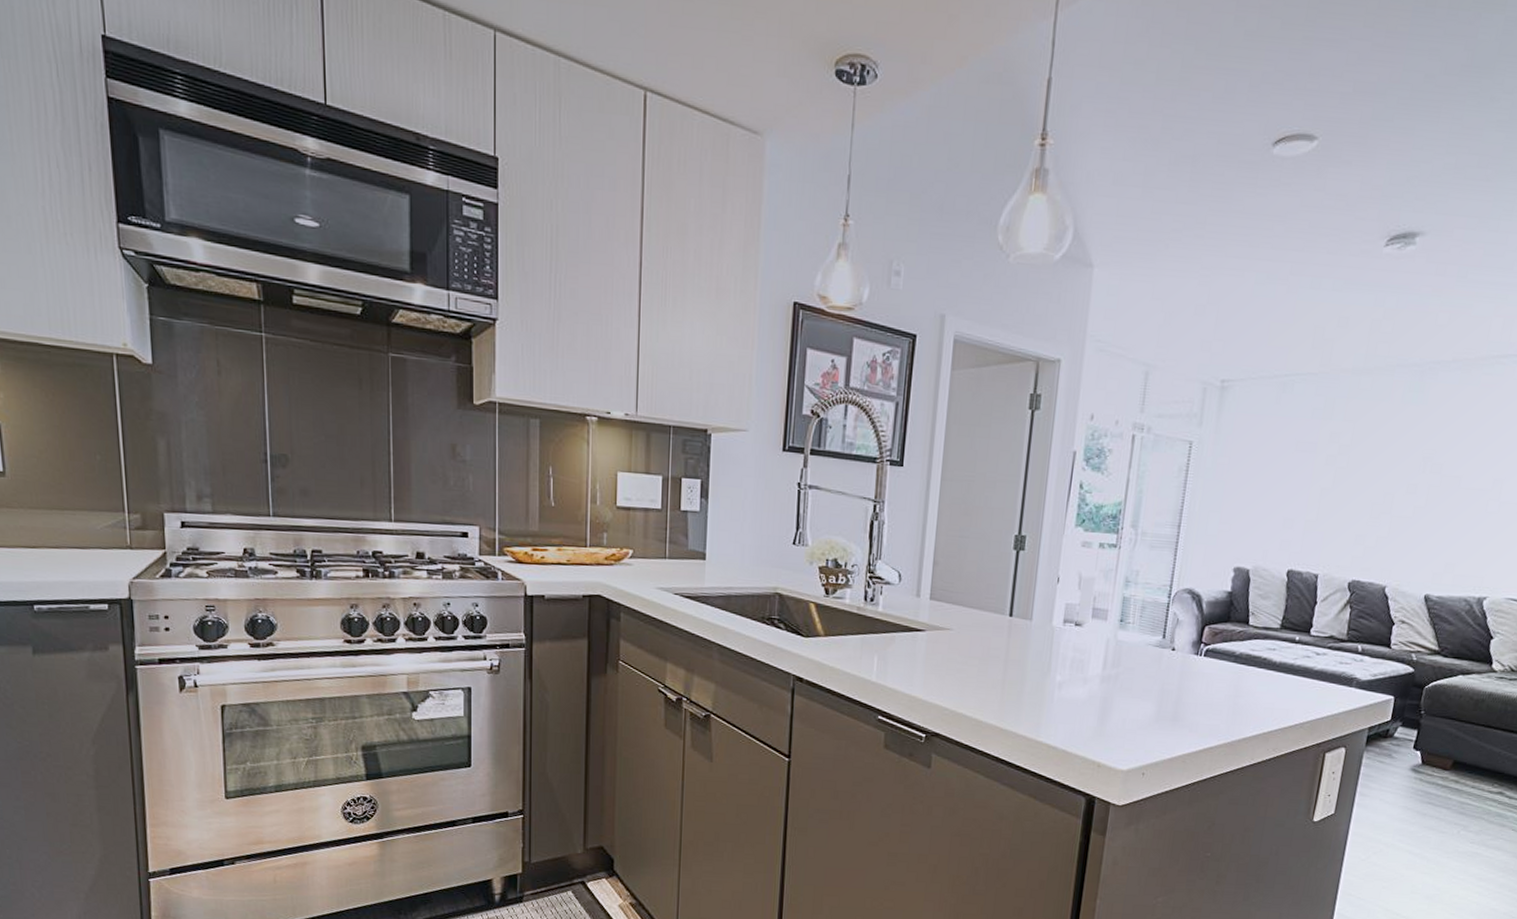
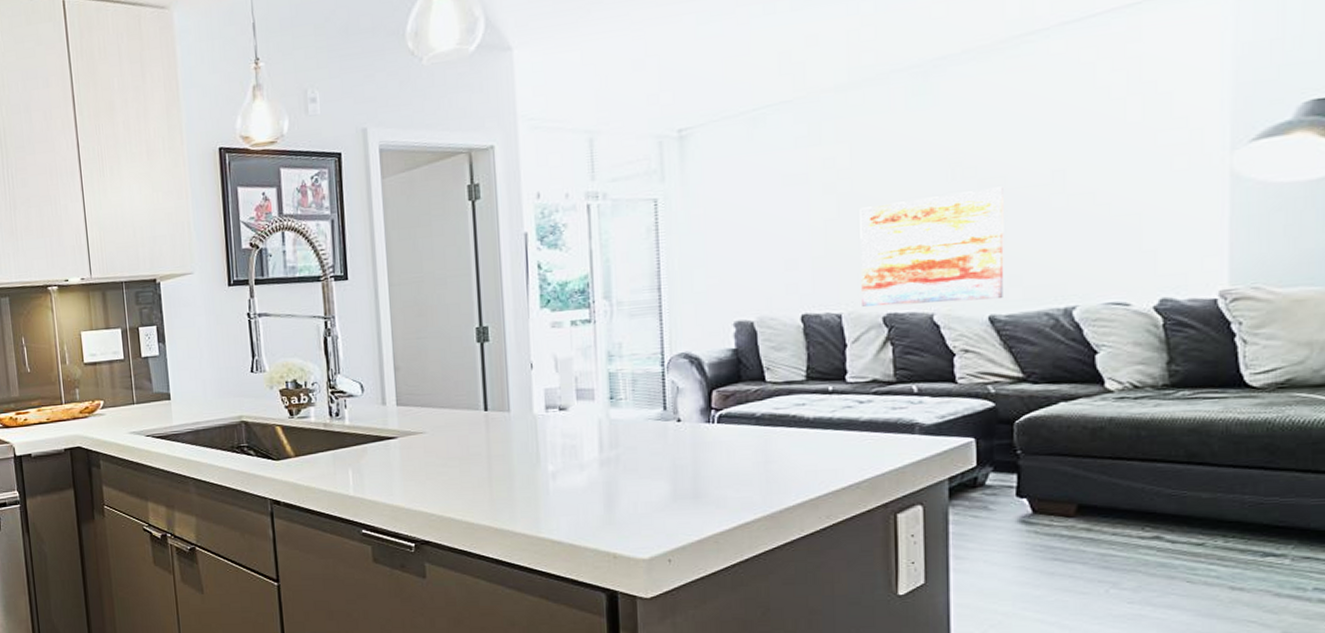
wall art: none [1335,483,1457,581] -> present [860,187,1004,307]

